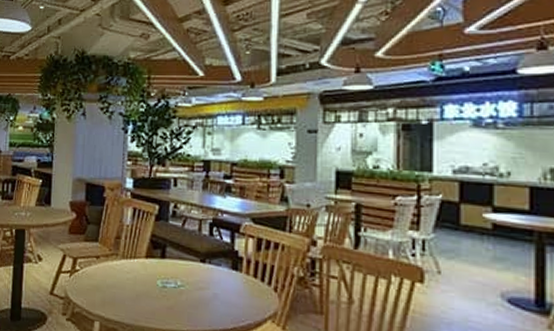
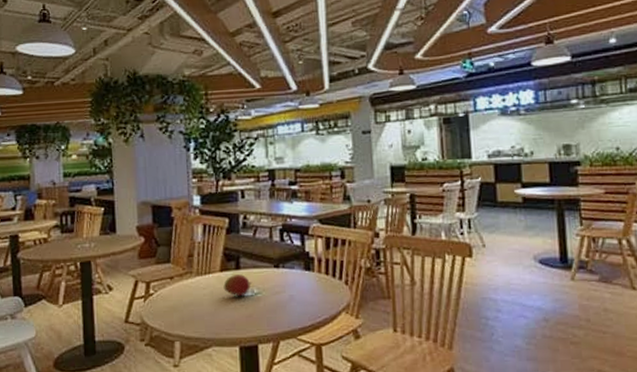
fruit: none [147,263,177,287] -> present [223,274,253,297]

